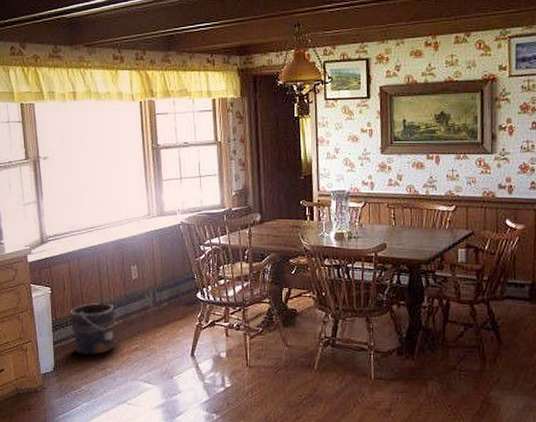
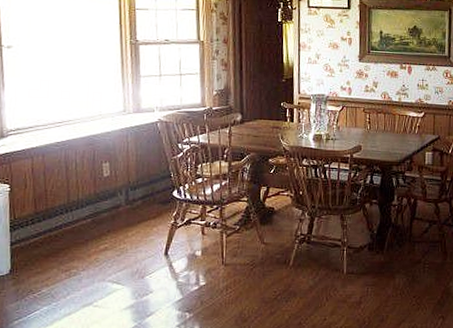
bucket: present [71,301,119,354] -> none [32,199,87,255]

